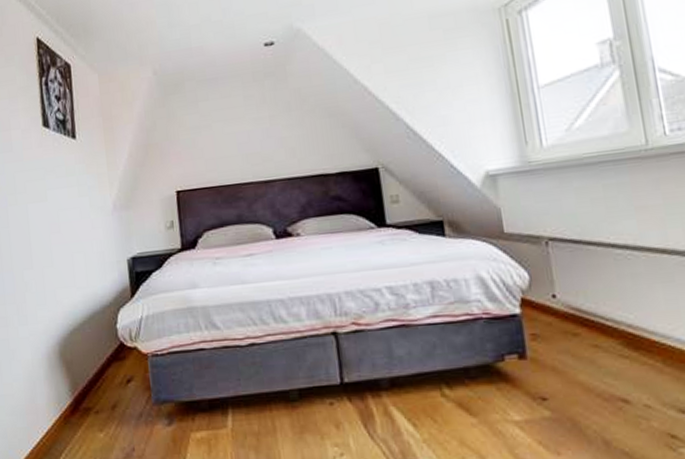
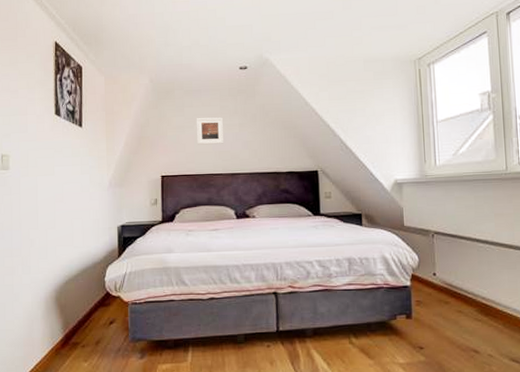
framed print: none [214,110,253,148] -> present [196,117,225,145]

